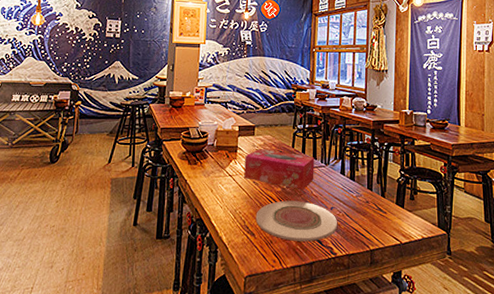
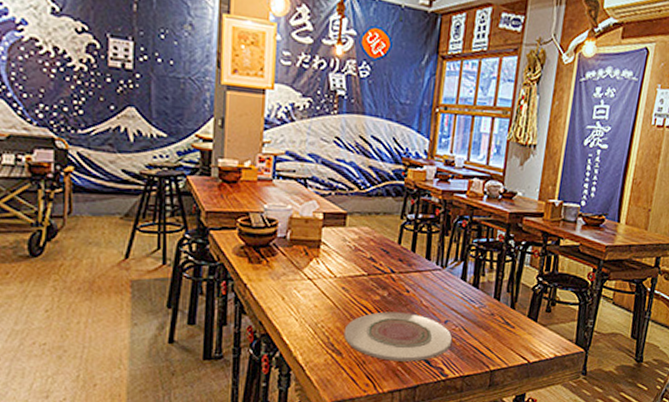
tissue box: present [244,149,315,190] -> none [329,245,428,299]

